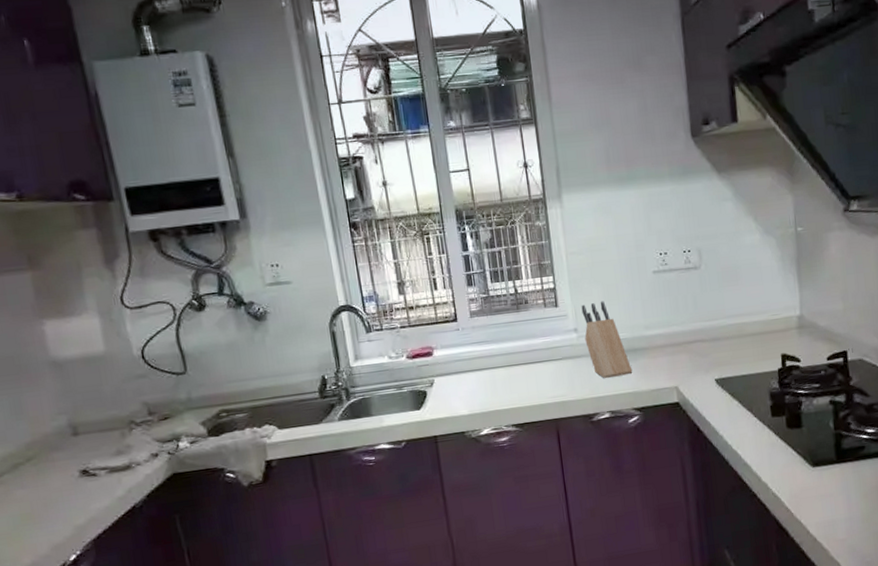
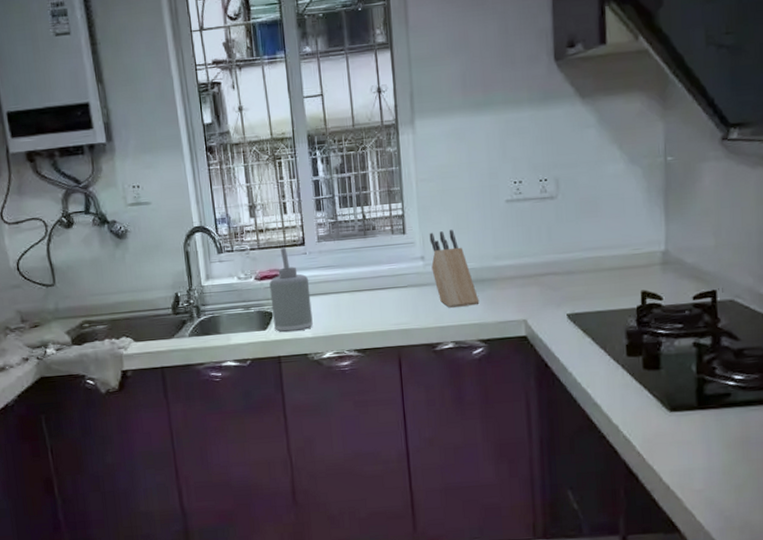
soap dispenser: none [422,324,469,411] -> present [269,248,313,333]

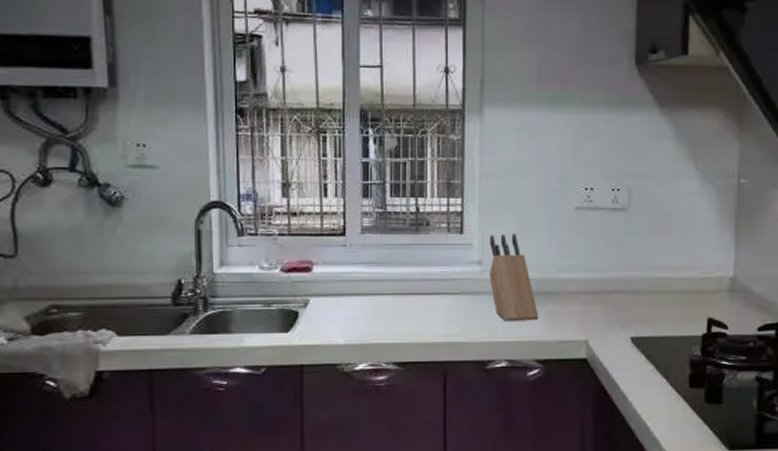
soap dispenser: present [269,248,313,333] -> none [298,237,347,337]

